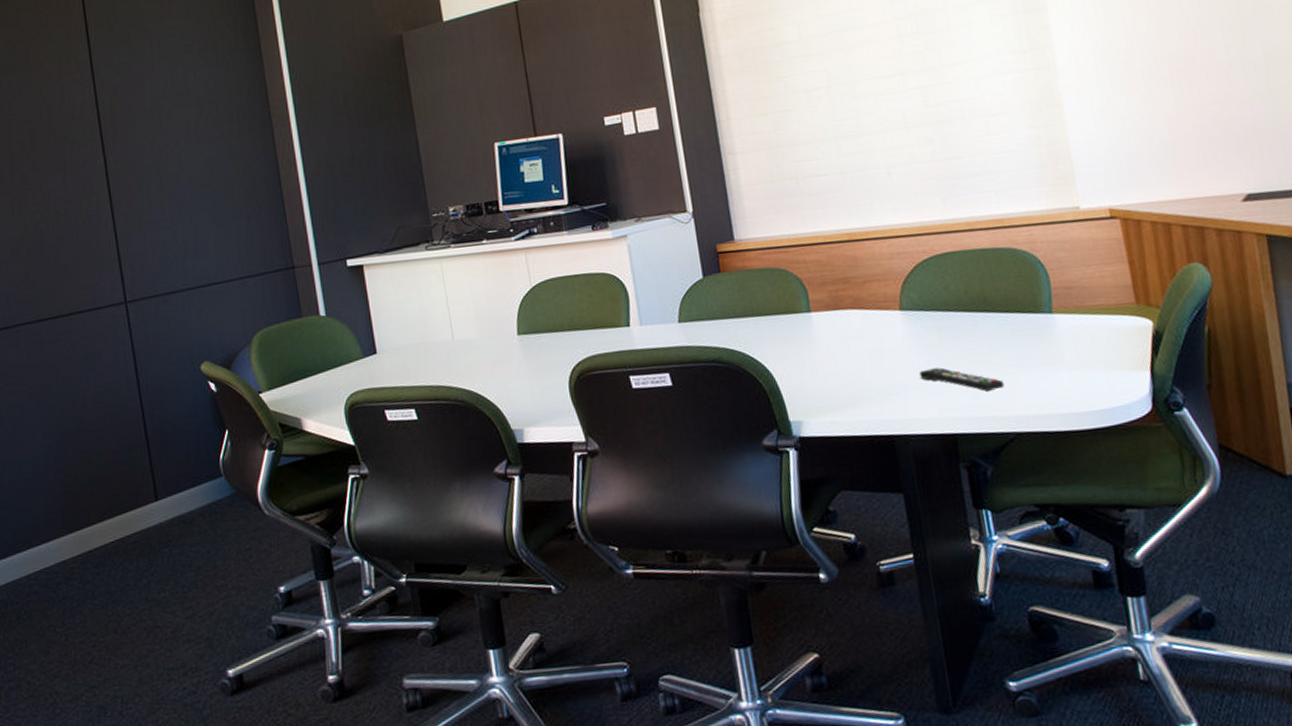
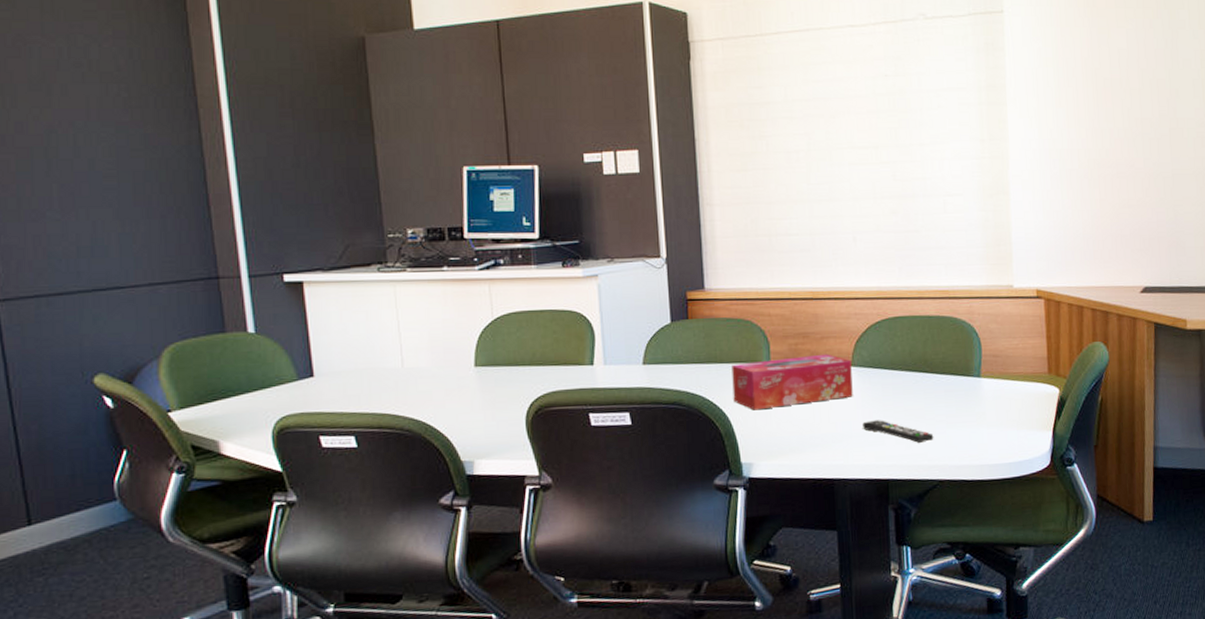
tissue box: none [769,298,906,364] -> present [731,354,853,411]

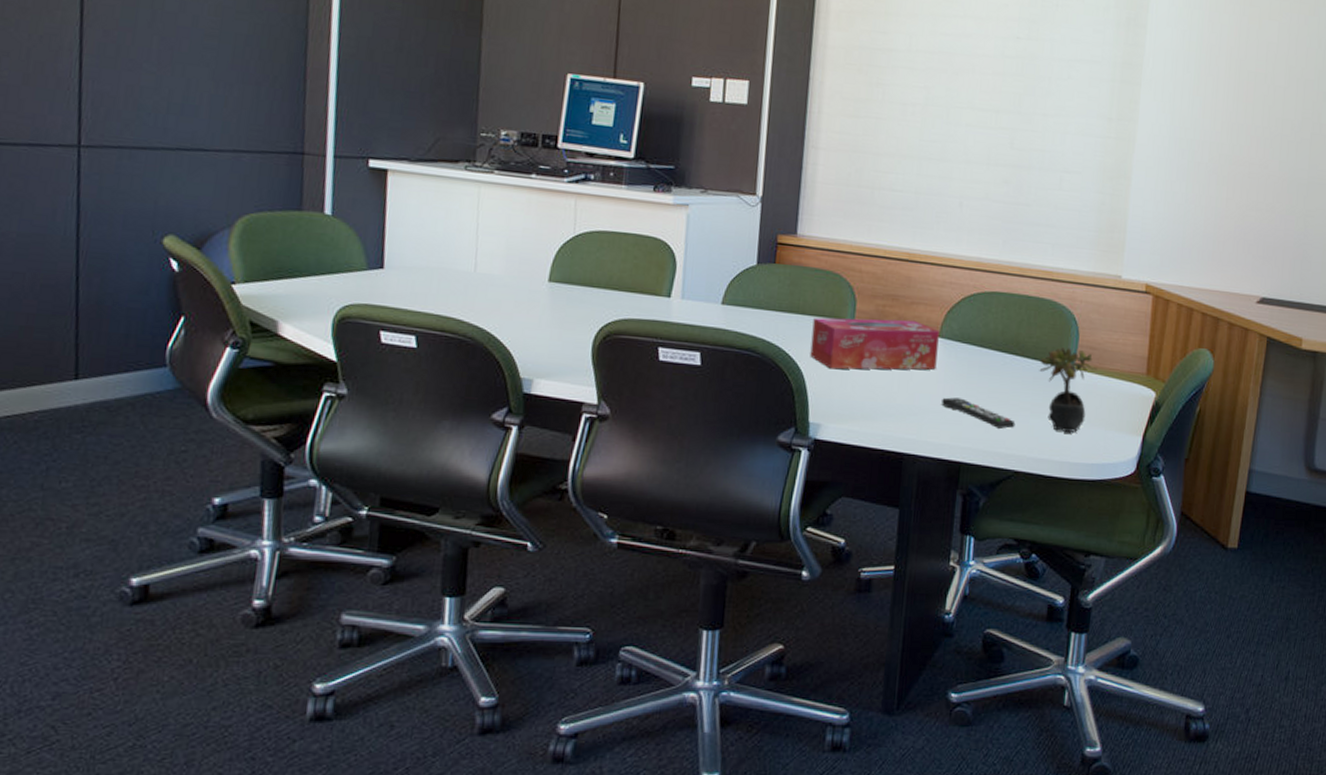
succulent plant: none [948,359,1002,438] -> present [1039,347,1097,433]

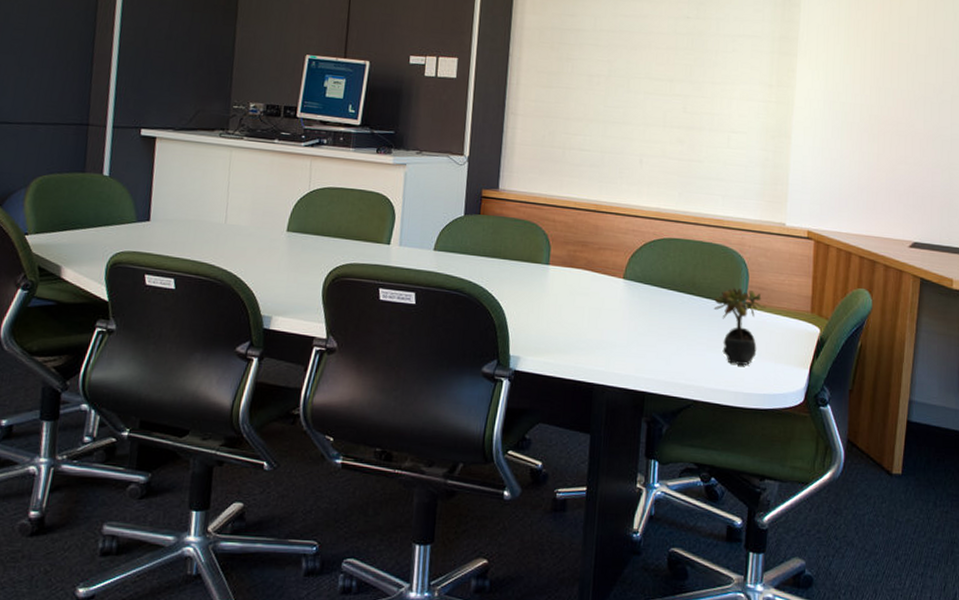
tissue box: present [810,317,939,370] -> none [510,262,624,308]
remote control: present [942,397,1016,429] -> none [627,333,694,362]

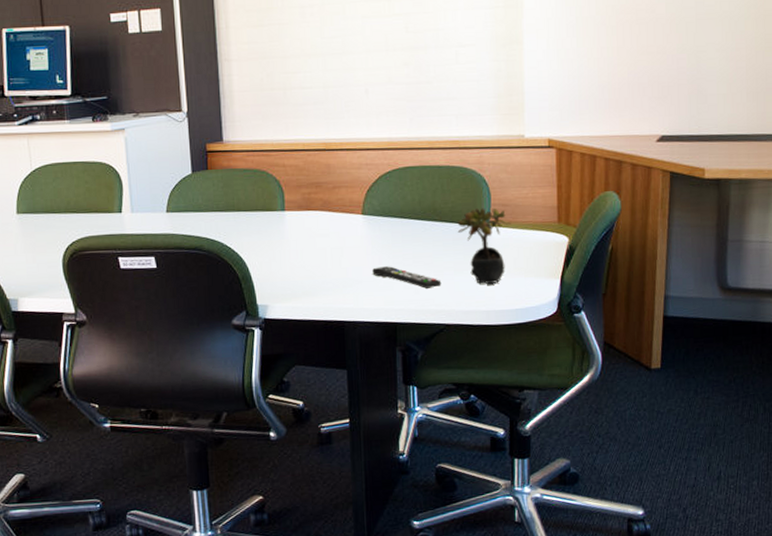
remote control: none [627,333,694,362] -> present [372,266,442,289]

